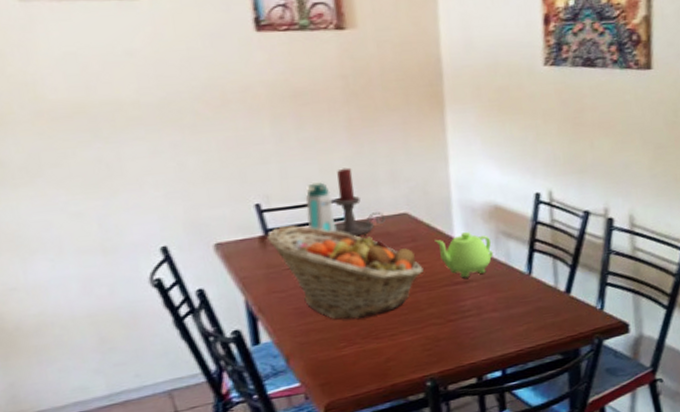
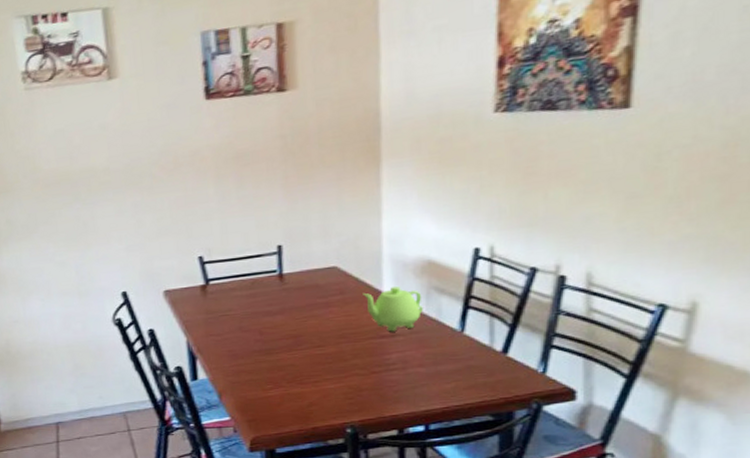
fruit basket: present [266,225,424,320] -> none [207,276,350,364]
water bottle: present [305,181,335,232] -> none [242,236,268,283]
candle holder: present [333,167,385,237] -> none [266,223,315,288]

